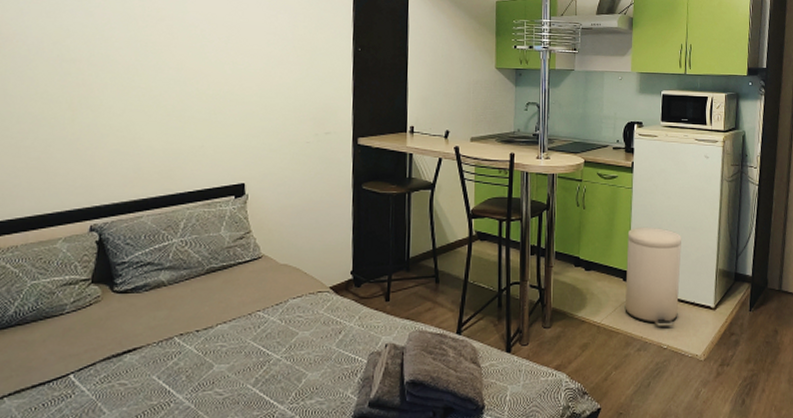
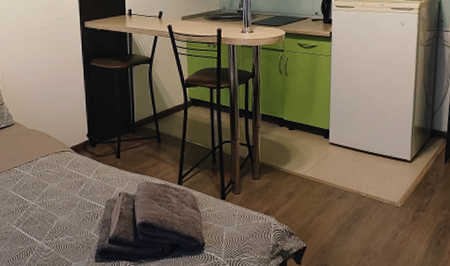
pedal bin: present [624,226,682,326] -> none [326,90,379,177]

